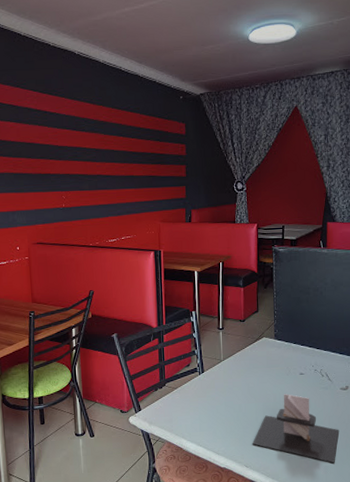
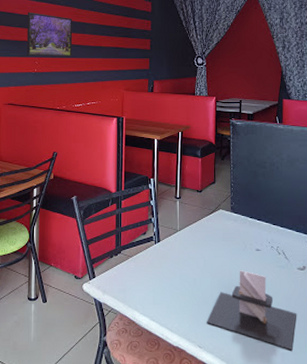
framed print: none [49,141,102,191] -> present [26,12,73,57]

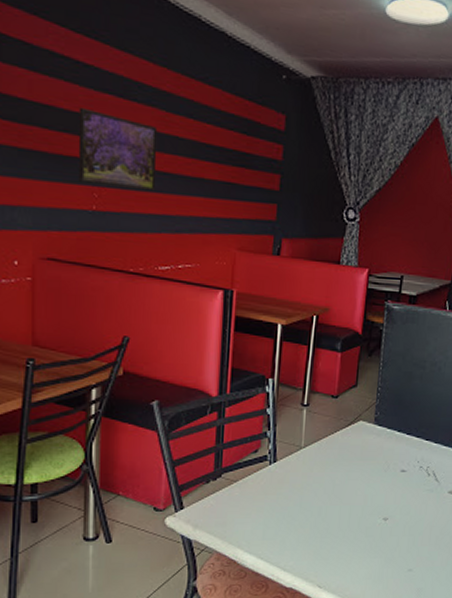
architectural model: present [206,270,296,349] -> none [330,495,440,584]

